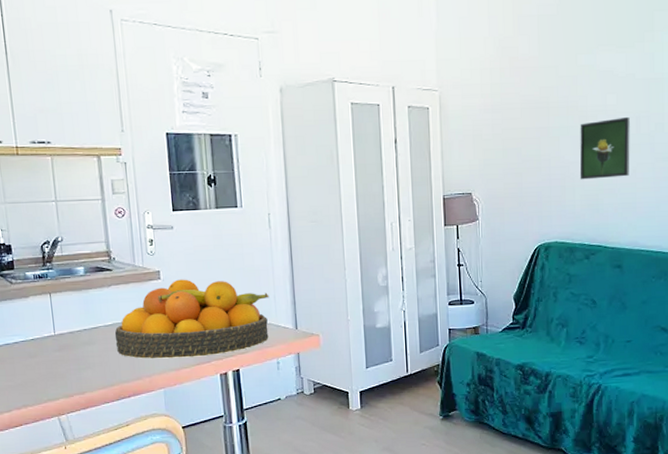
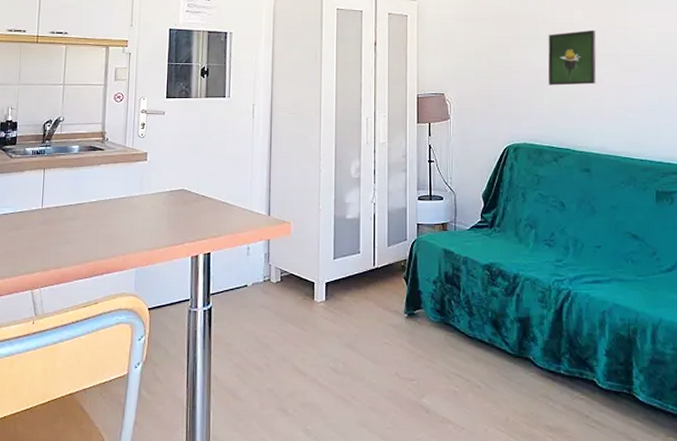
fruit bowl: present [114,279,269,359] -> none [96,161,246,238]

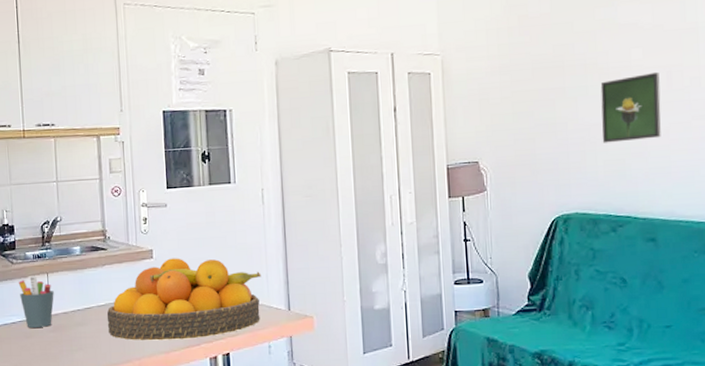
pen holder: none [14,171,49,220] -> present [18,277,54,328]
fruit bowl: none [96,161,246,238] -> present [106,258,262,341]

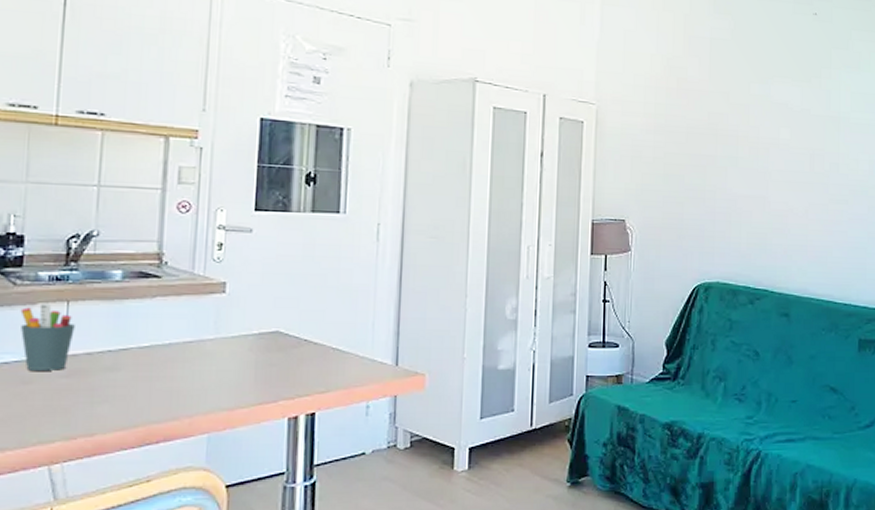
fruit bowl: present [106,258,262,341] -> none [149,294,367,394]
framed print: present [600,71,661,143] -> none [747,153,803,217]

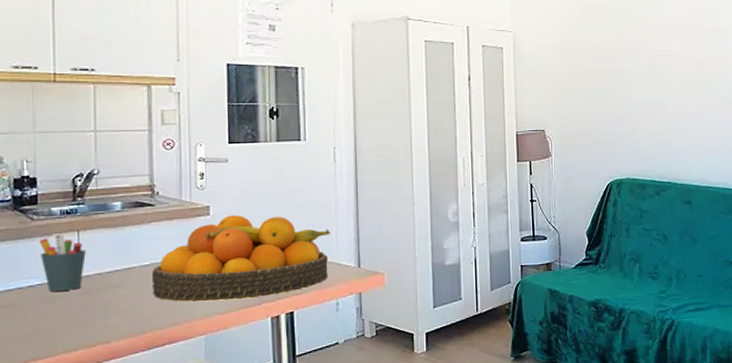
fruit bowl: none [149,294,367,394] -> present [151,215,331,302]

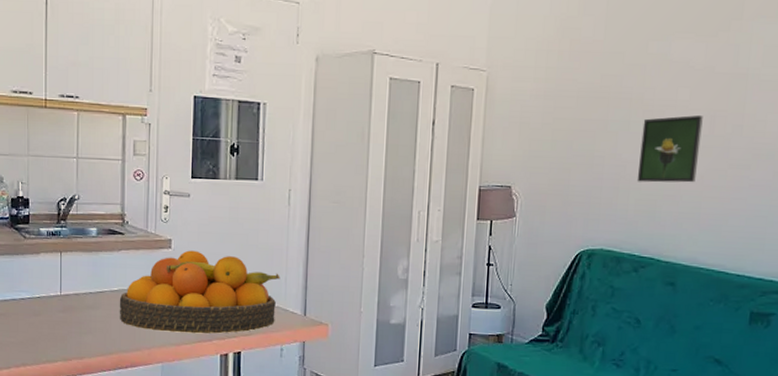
pen holder: present [39,235,86,291] -> none [30,254,66,307]
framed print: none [648,62,696,119] -> present [637,114,703,183]

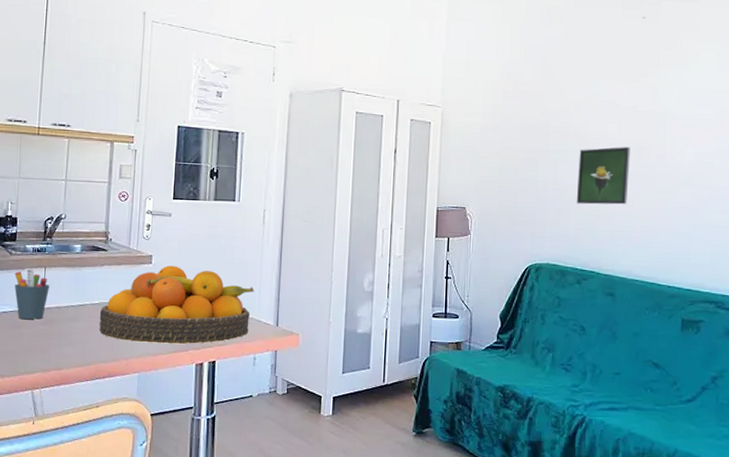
pen holder: none [30,254,66,307] -> present [14,269,50,319]

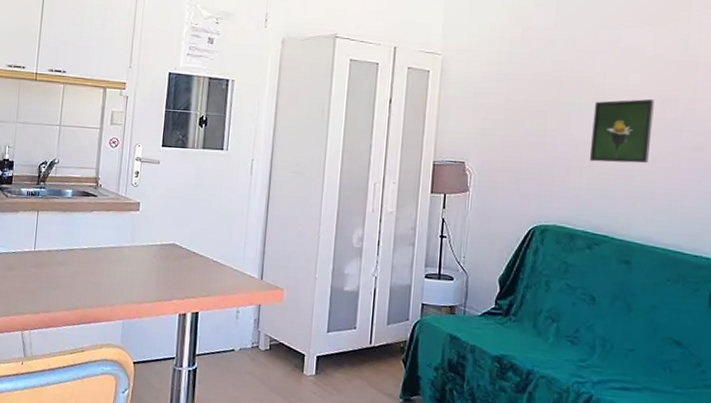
pen holder: present [14,269,50,319] -> none [9,212,42,262]
fruit bowl: present [99,265,255,345] -> none [86,213,240,294]

